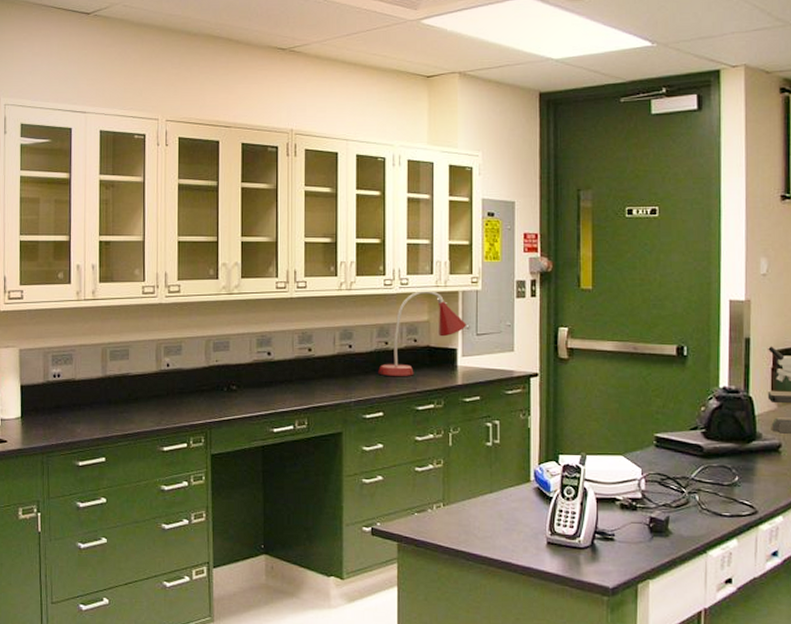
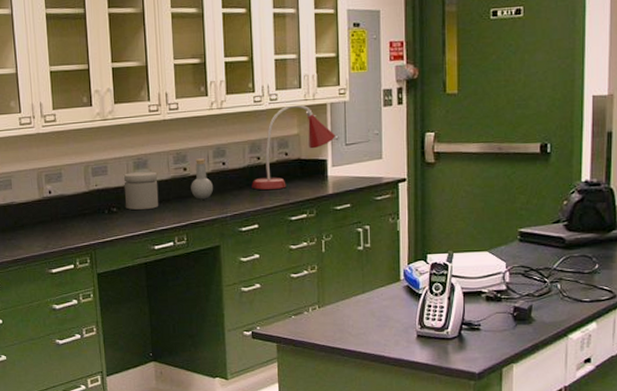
jar: none [245,350,281,390] -> present [124,171,159,211]
flask: none [315,339,339,382] -> present [191,158,214,200]

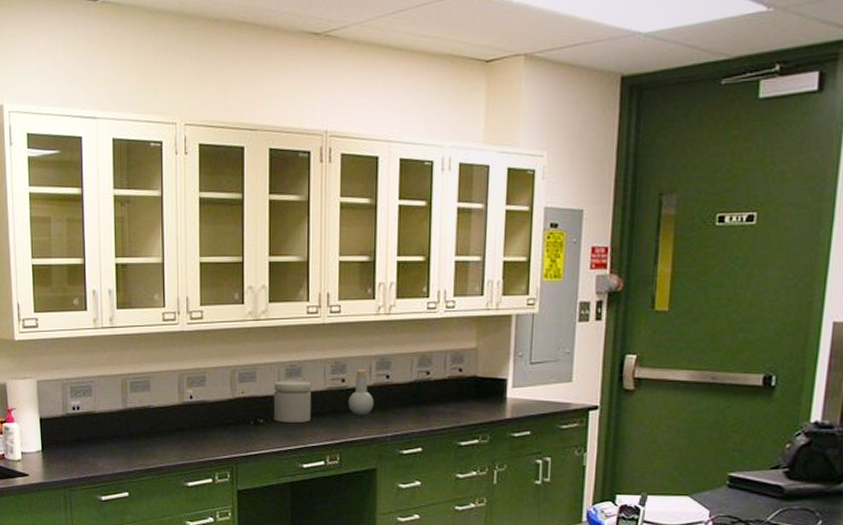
desk lamp: present [252,103,335,191] -> none [418,313,519,410]

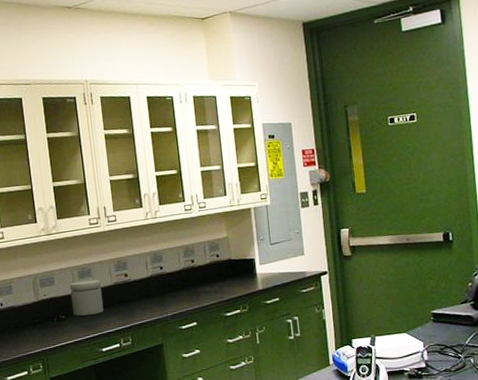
flask: present [348,369,375,416] -> none [132,264,154,303]

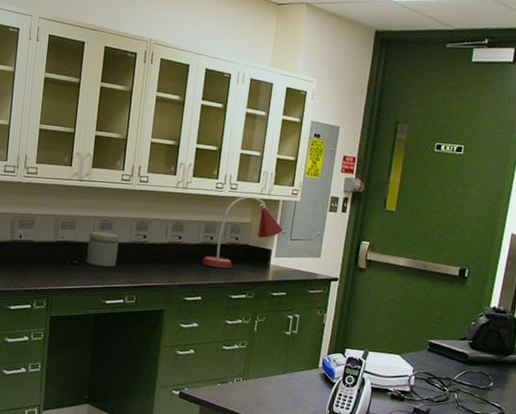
desk lamp: none [188,209,260,291] -> present [201,195,283,269]

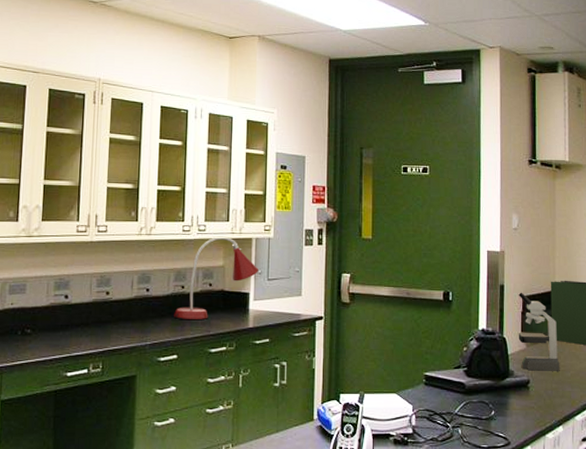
jar: present [86,231,120,268] -> none [40,293,79,334]

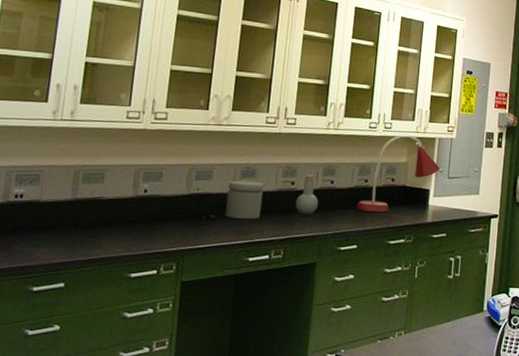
jar: none [40,293,79,334] -> present [224,180,264,220]
flask: none [112,283,136,326] -> present [295,174,319,215]

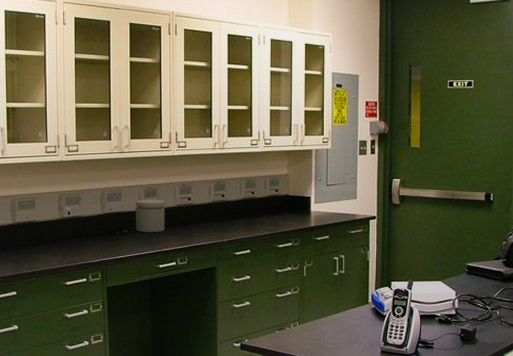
flask: present [295,174,319,215] -> none [194,190,214,226]
desk lamp: present [356,134,440,213] -> none [246,148,318,221]

